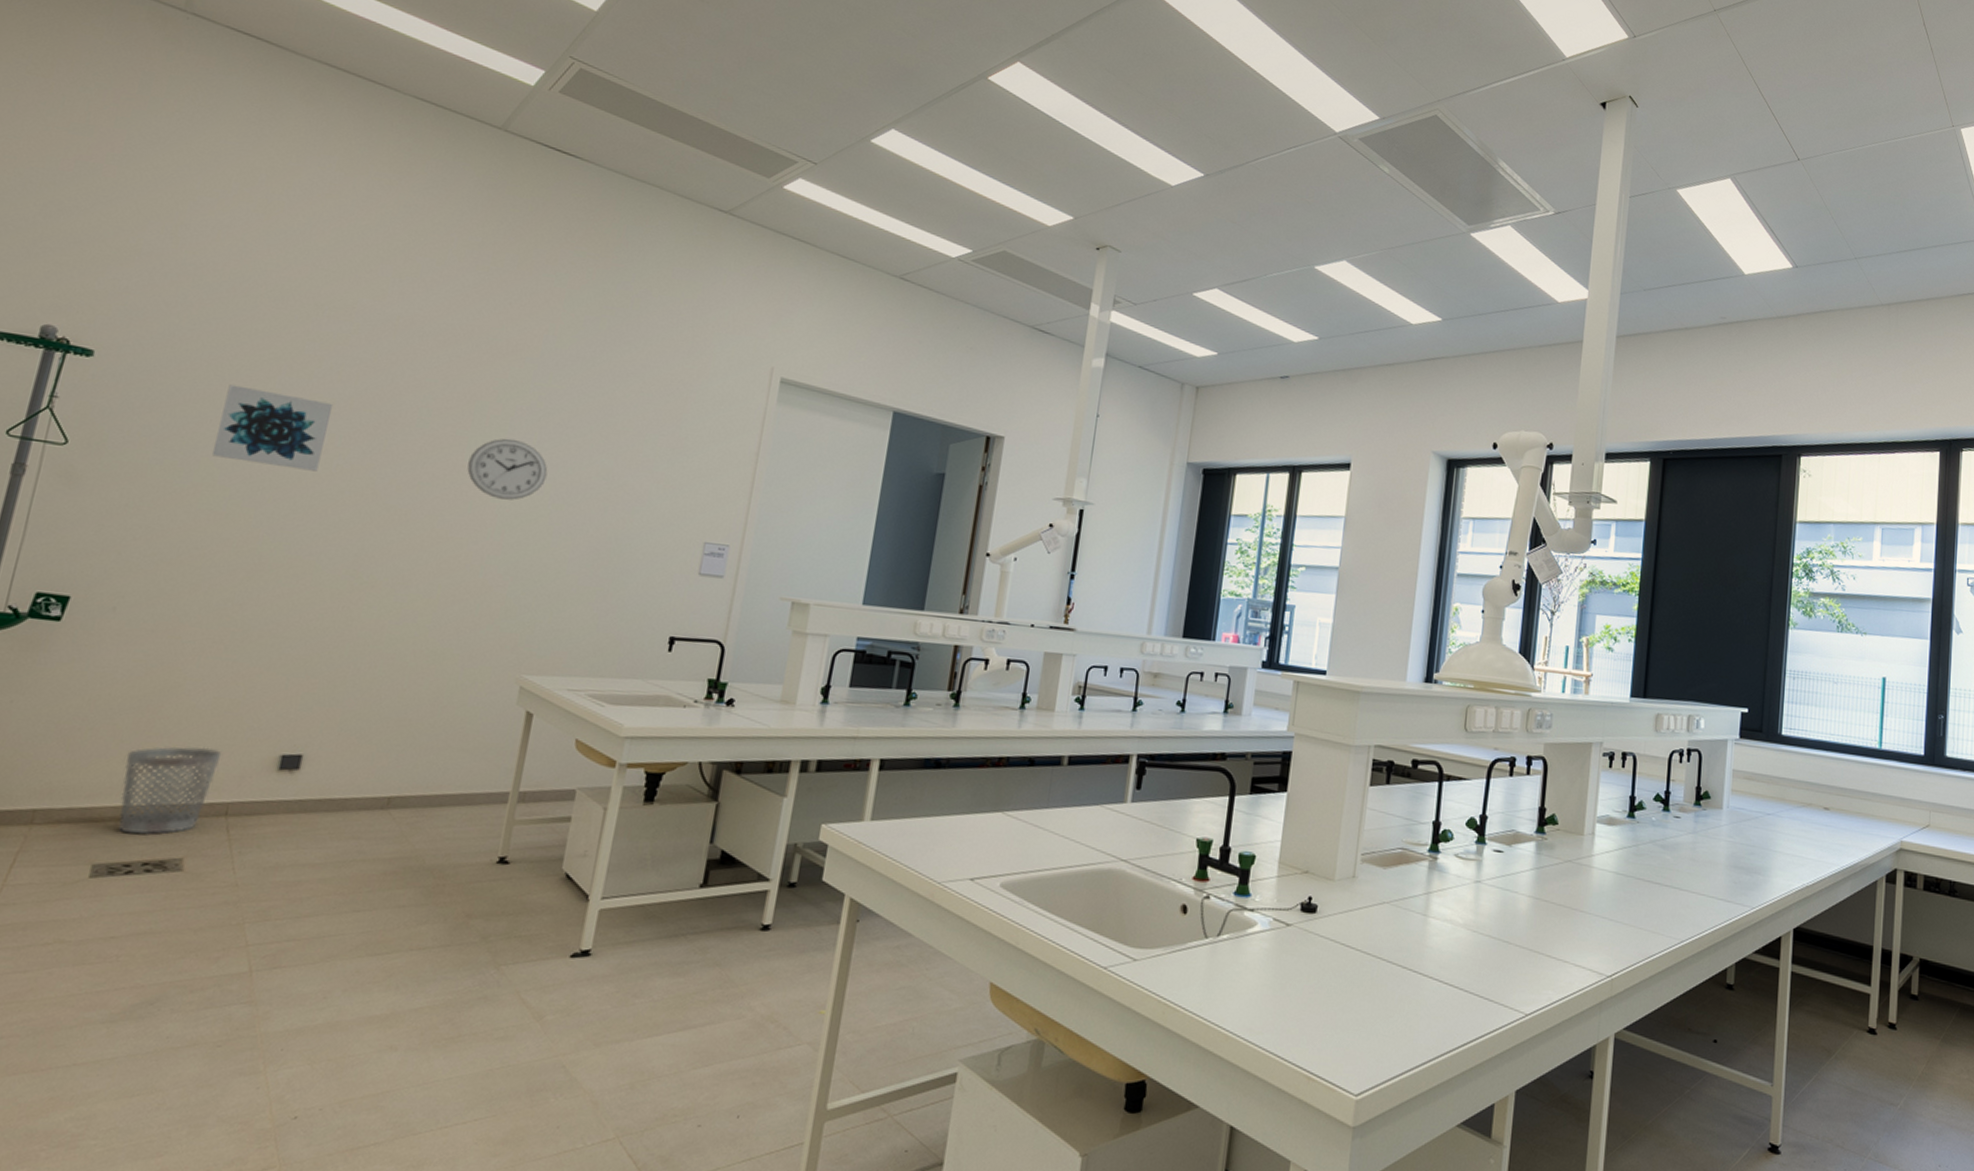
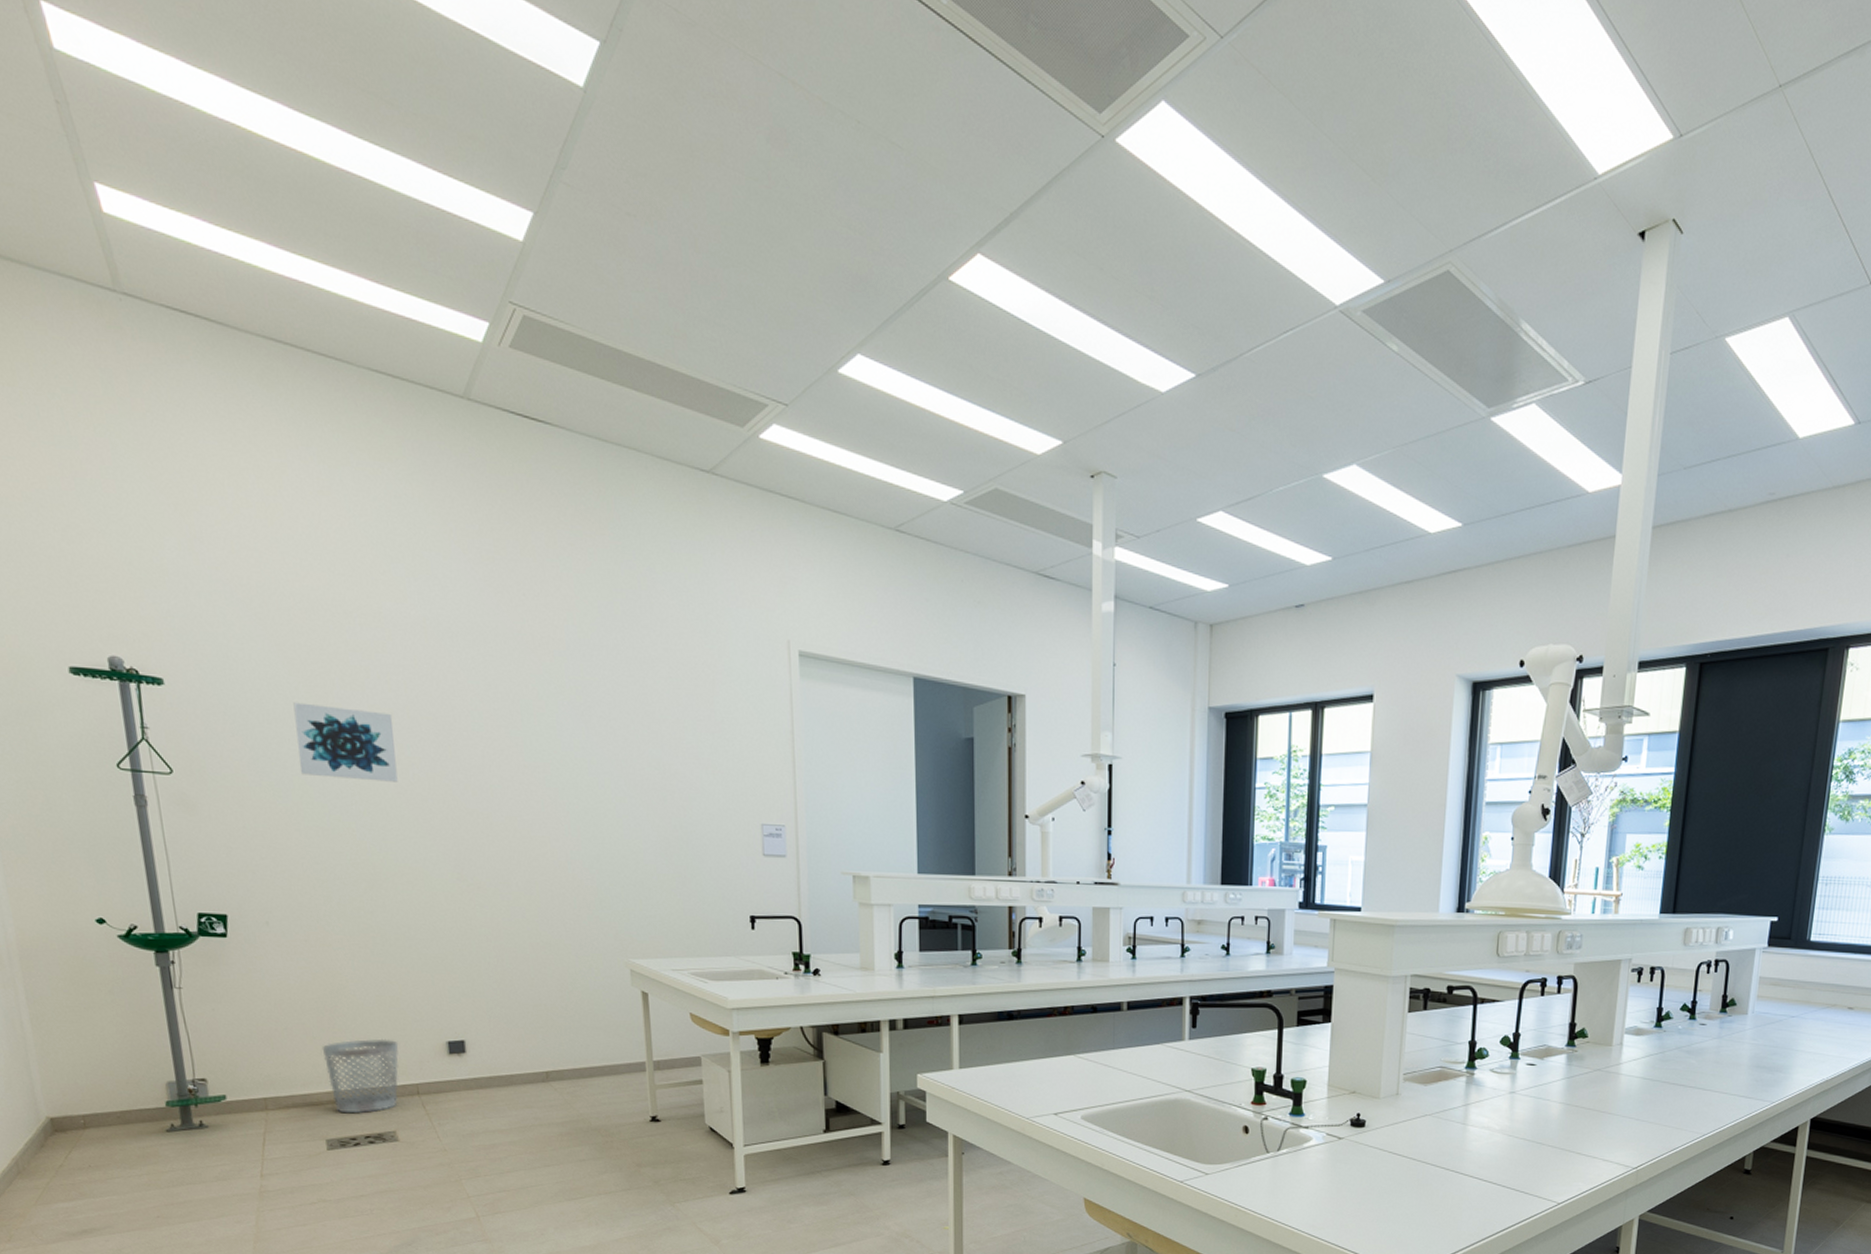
wall clock: present [467,438,548,500] -> none [529,735,604,796]

